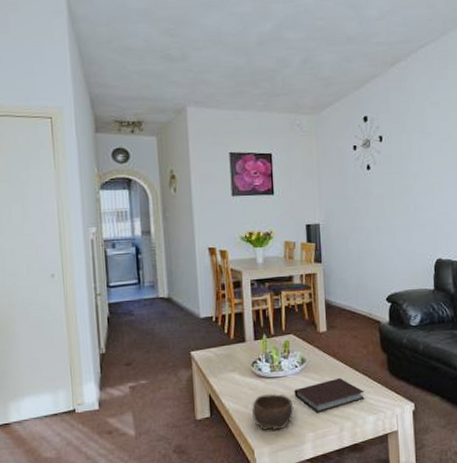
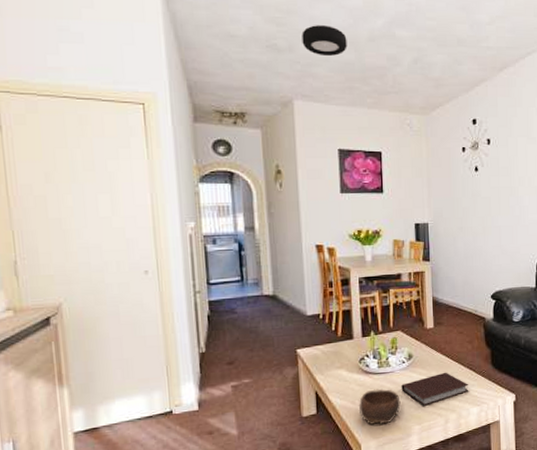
ceiling light: none [194,33,238,63] -> present [302,25,347,57]

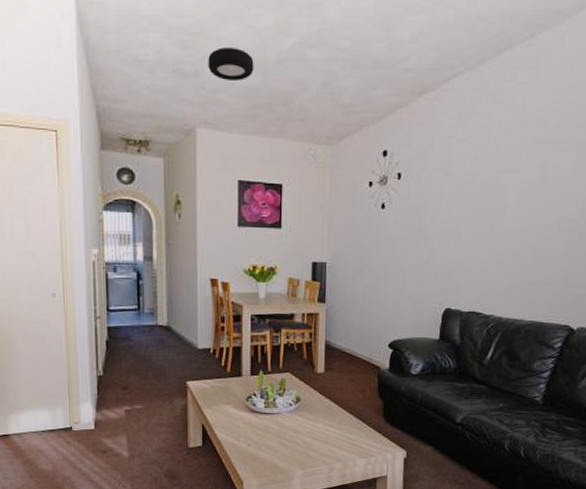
bowl: present [359,389,401,425] -> none [244,428,285,465]
notebook: present [401,372,469,406] -> none [287,419,357,451]

